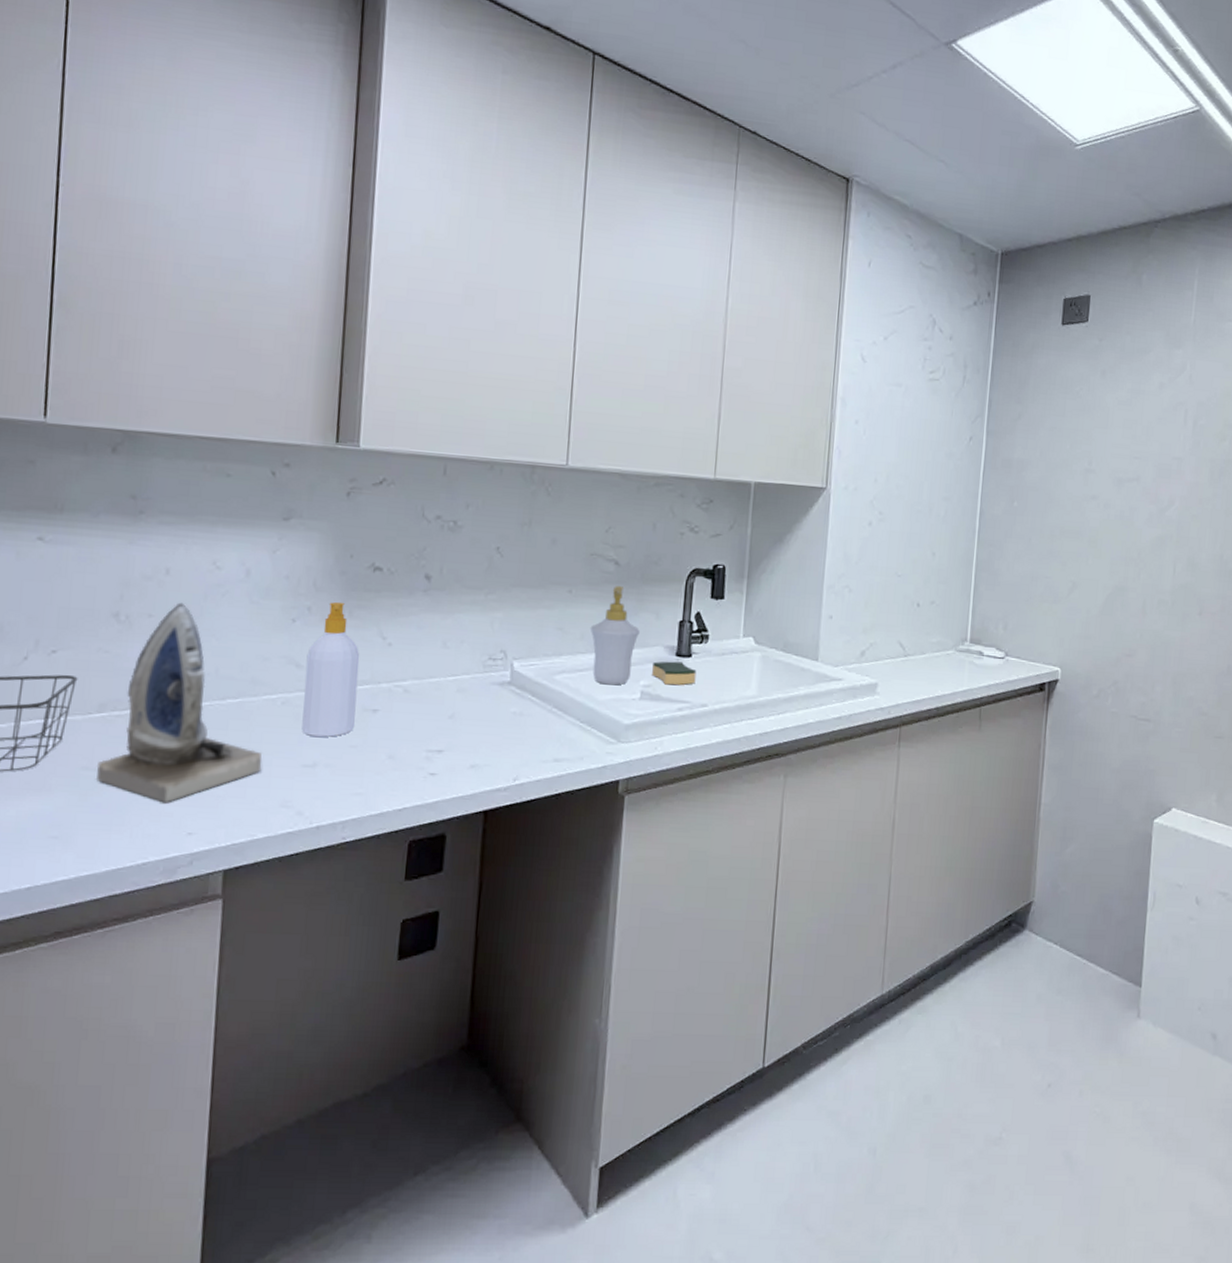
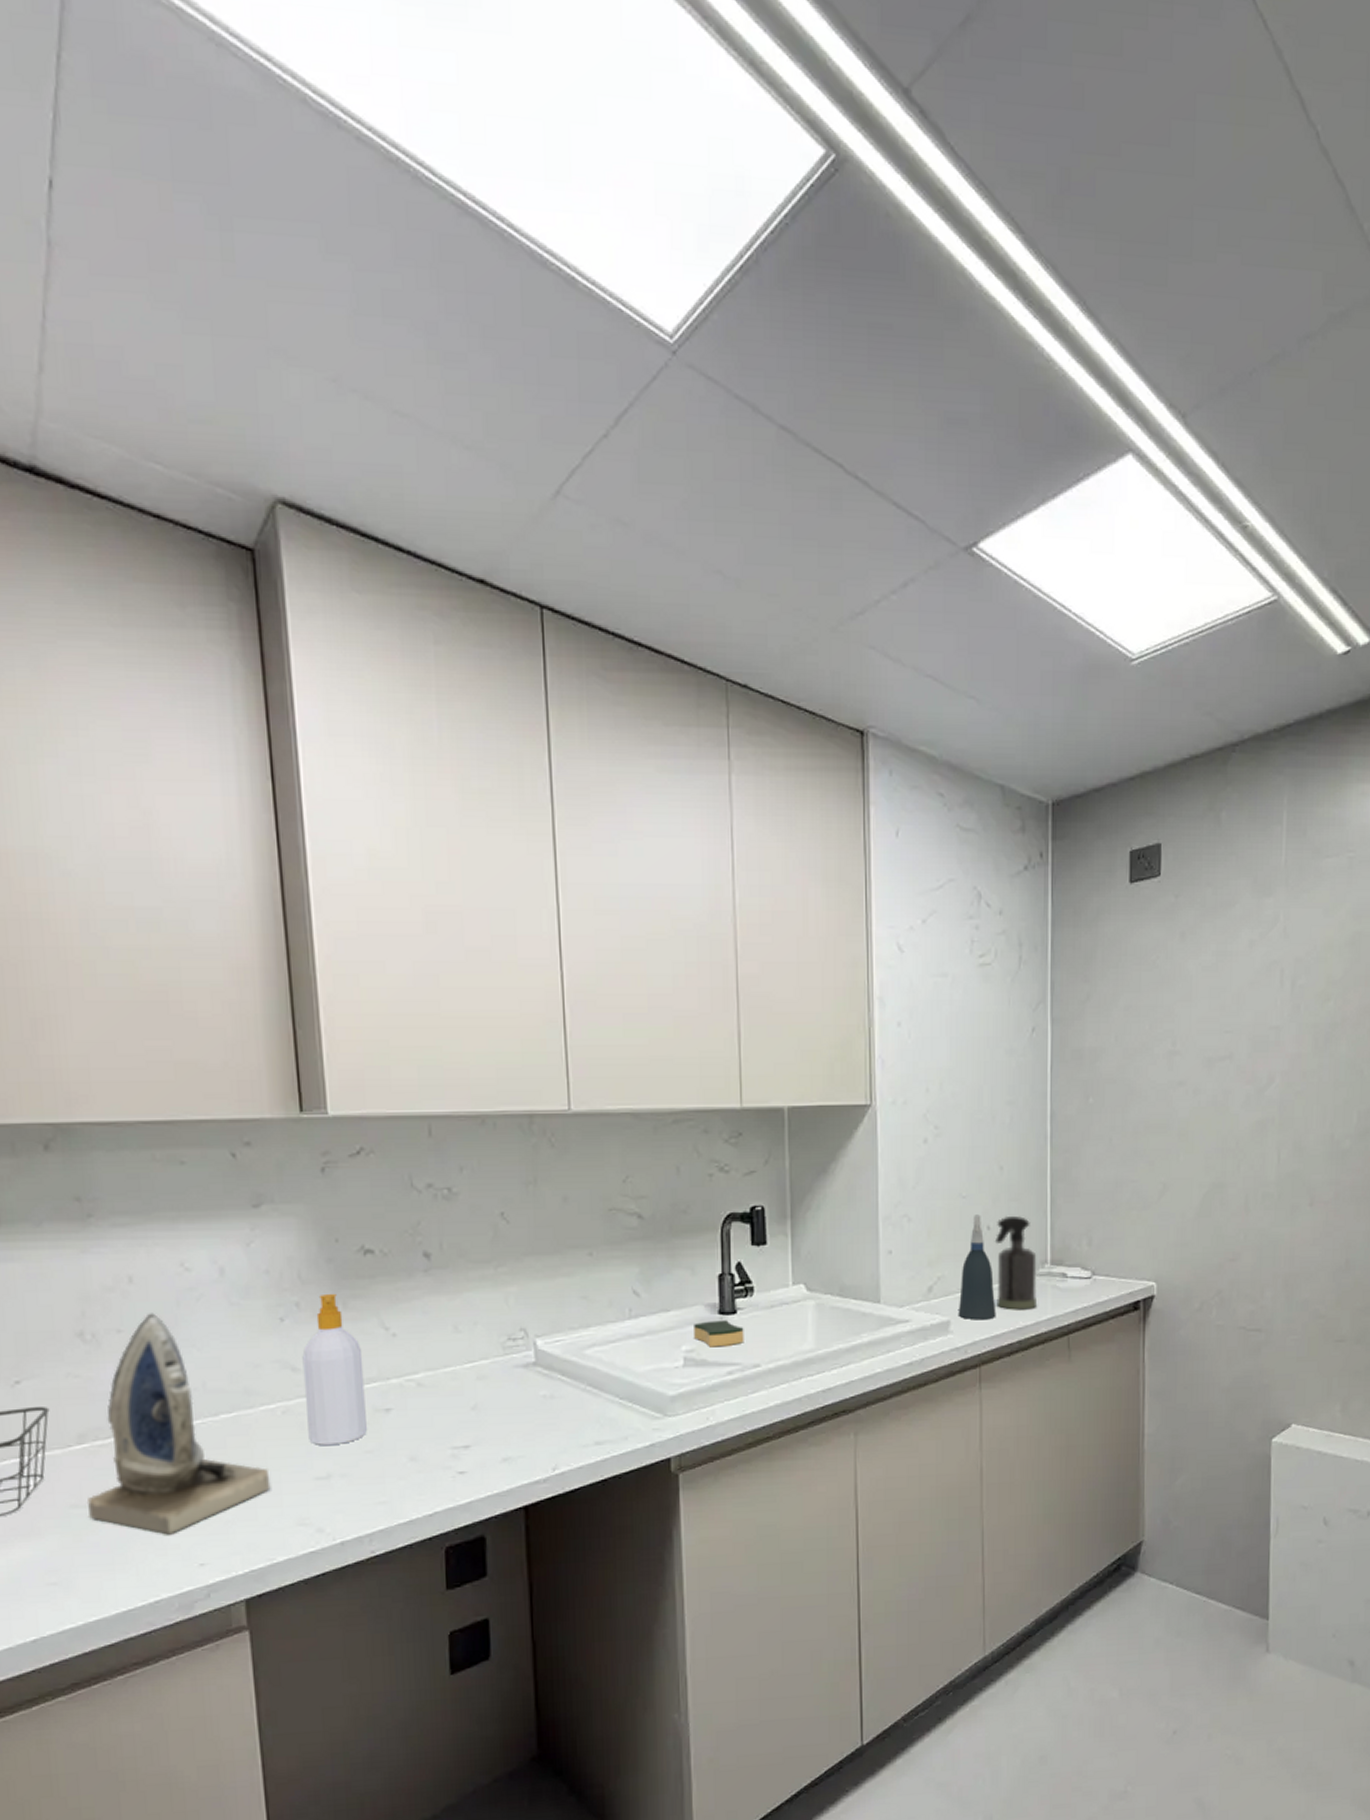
soap bottle: present [590,586,640,685] -> none [618,1242,675,1355]
spray bottle: none [885,592,919,686] -> present [958,1214,996,1320]
spray bottle: none [920,595,959,681] -> present [994,1215,1037,1310]

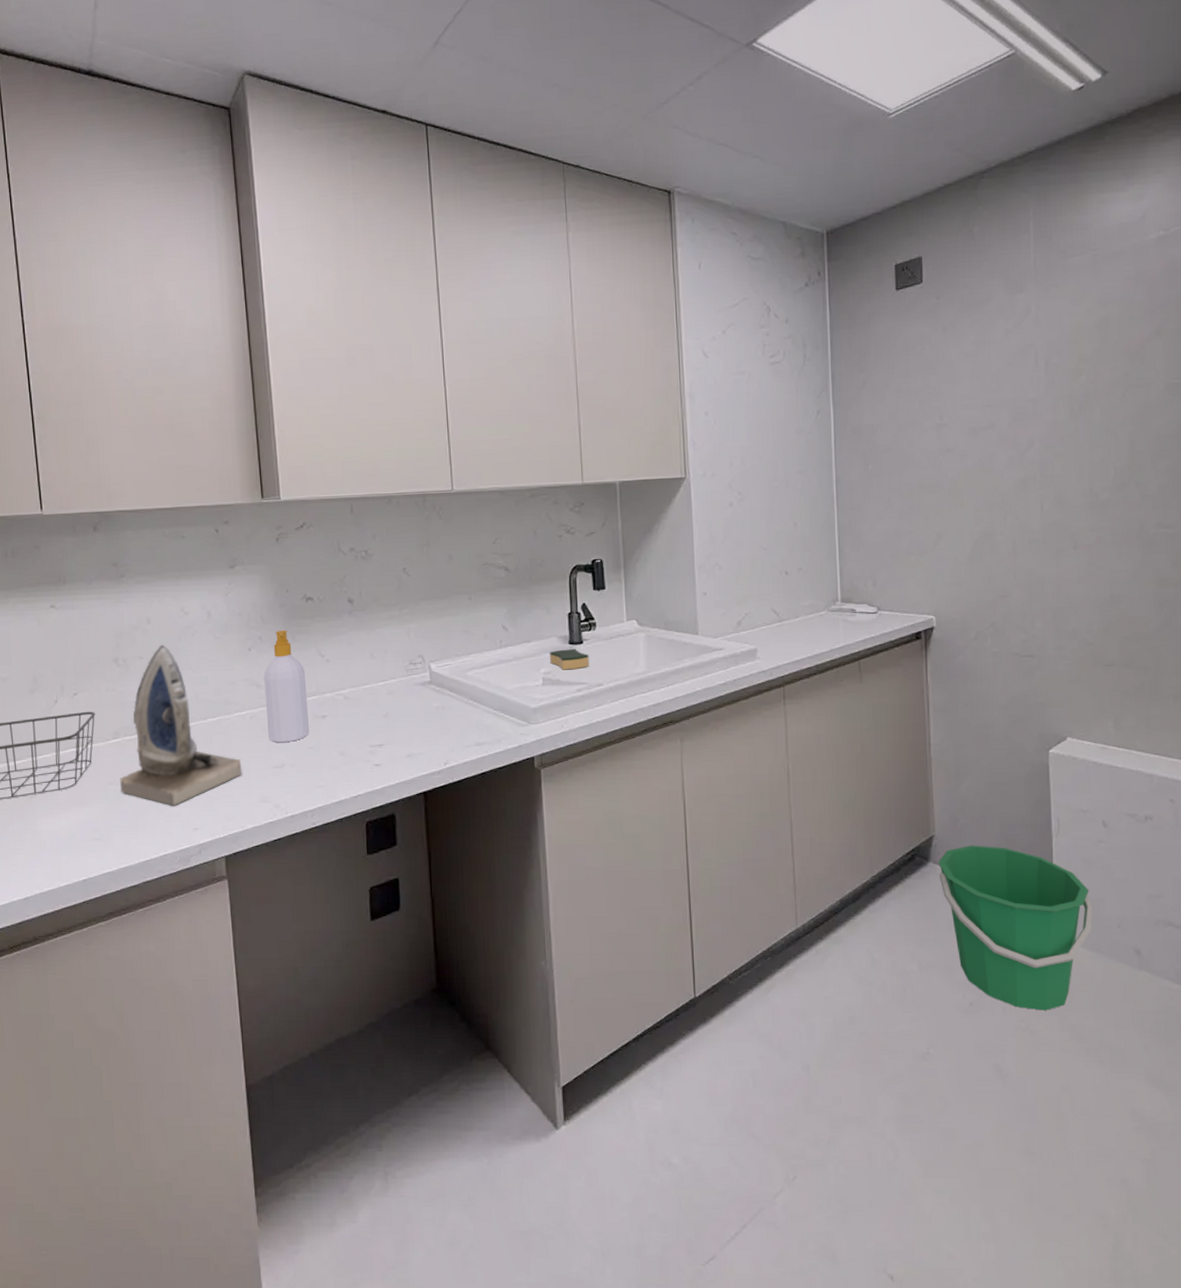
spray bottle: present [958,1214,996,1320] -> none [763,562,796,648]
spray bottle: present [994,1215,1037,1310] -> none [792,562,830,640]
bucket: none [1146,1550,1309,1735] -> present [938,845,1094,1011]

